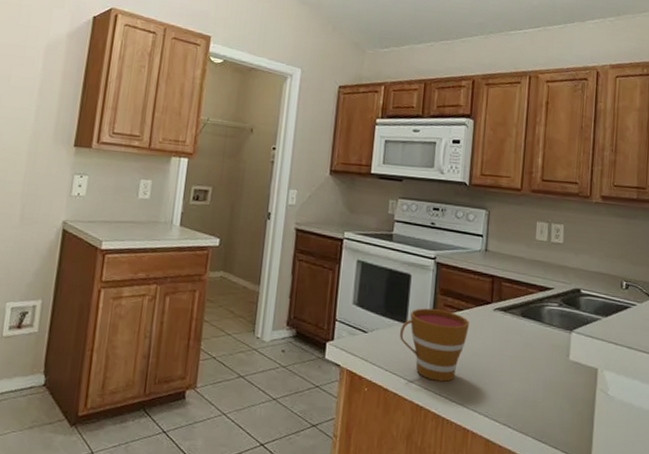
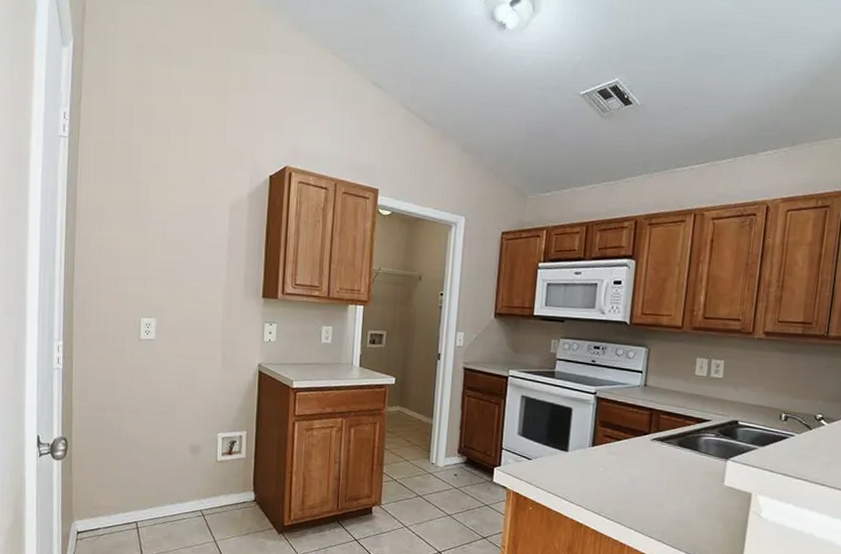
cup: present [400,308,470,382] -> none [561,438,628,503]

